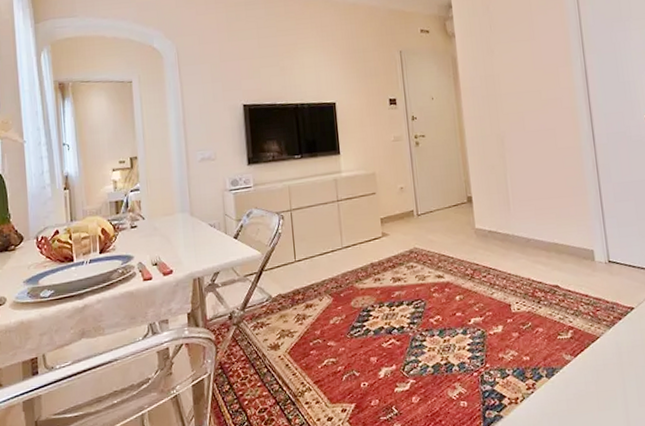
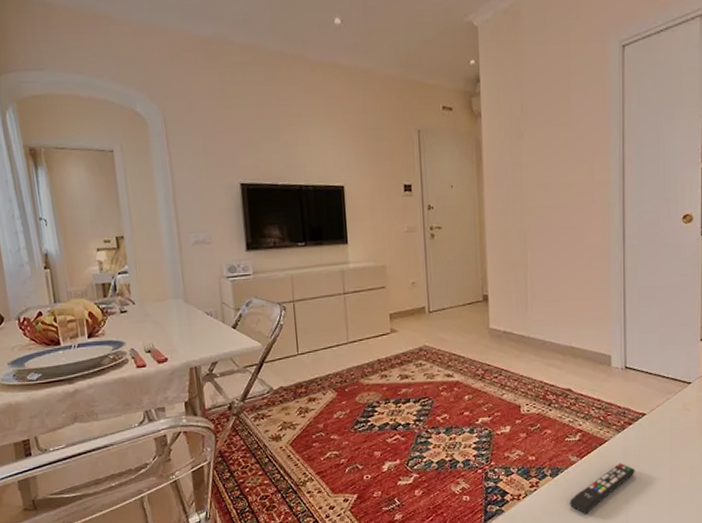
remote control: none [568,360,631,417] -> present [569,463,635,514]

